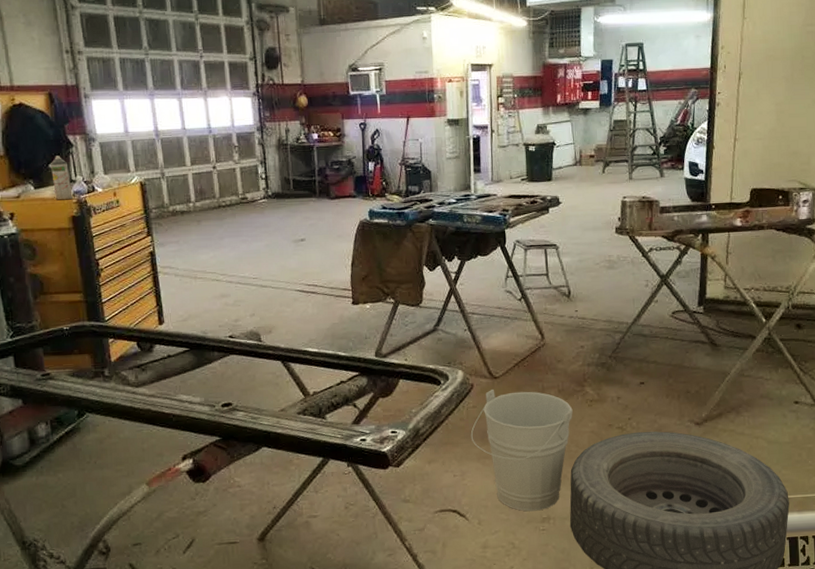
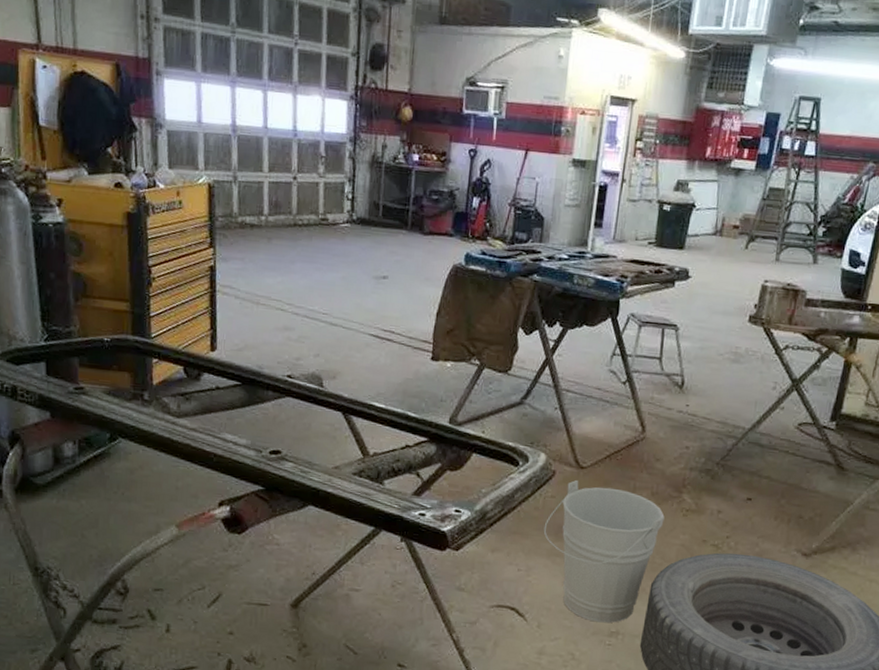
aerosol can: present [51,155,73,201] -> none [109,139,131,194]

